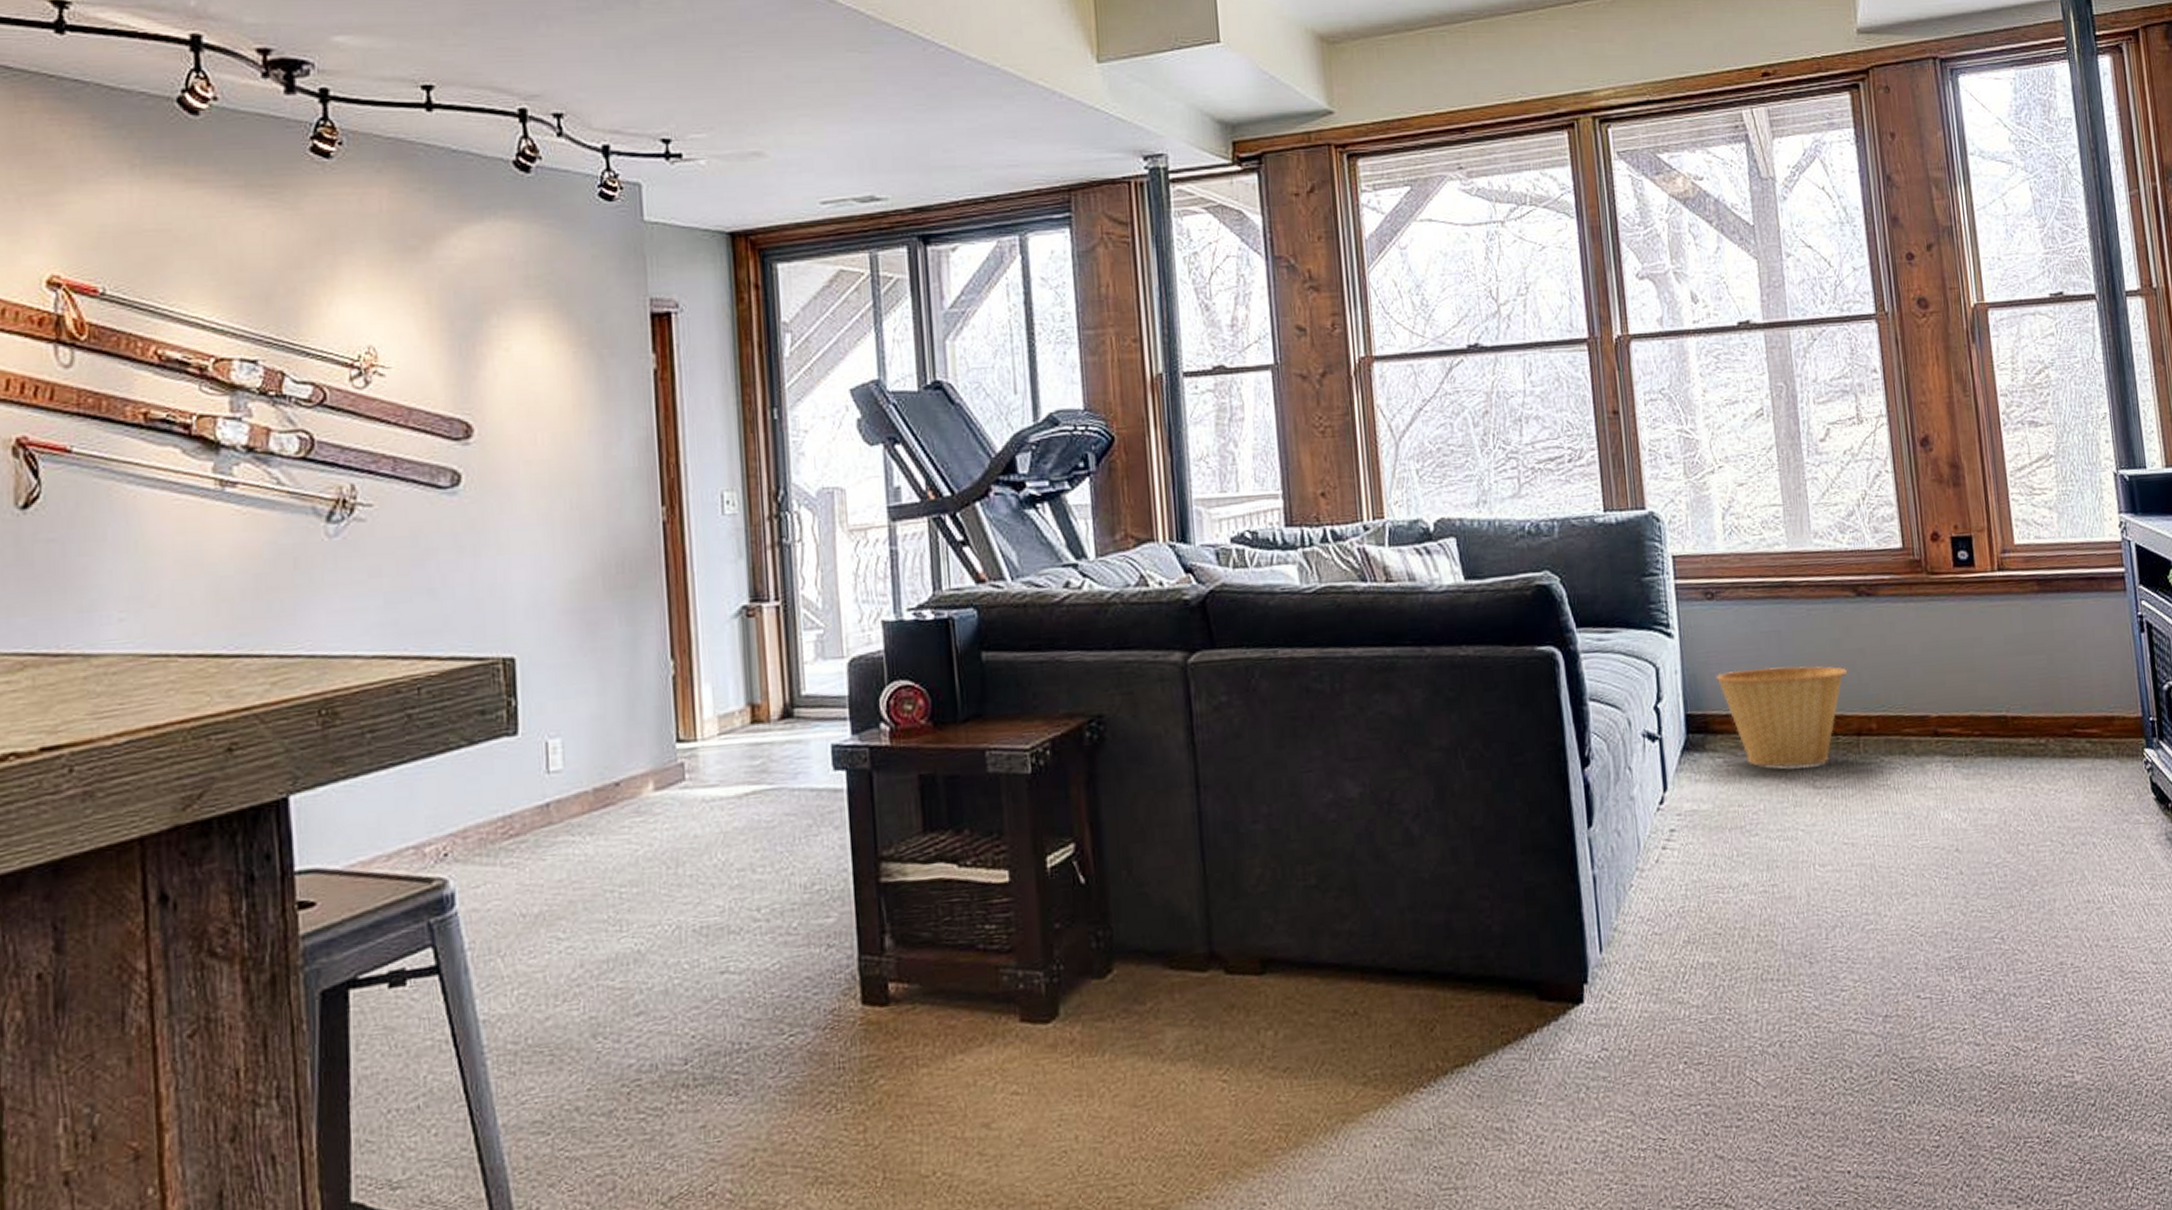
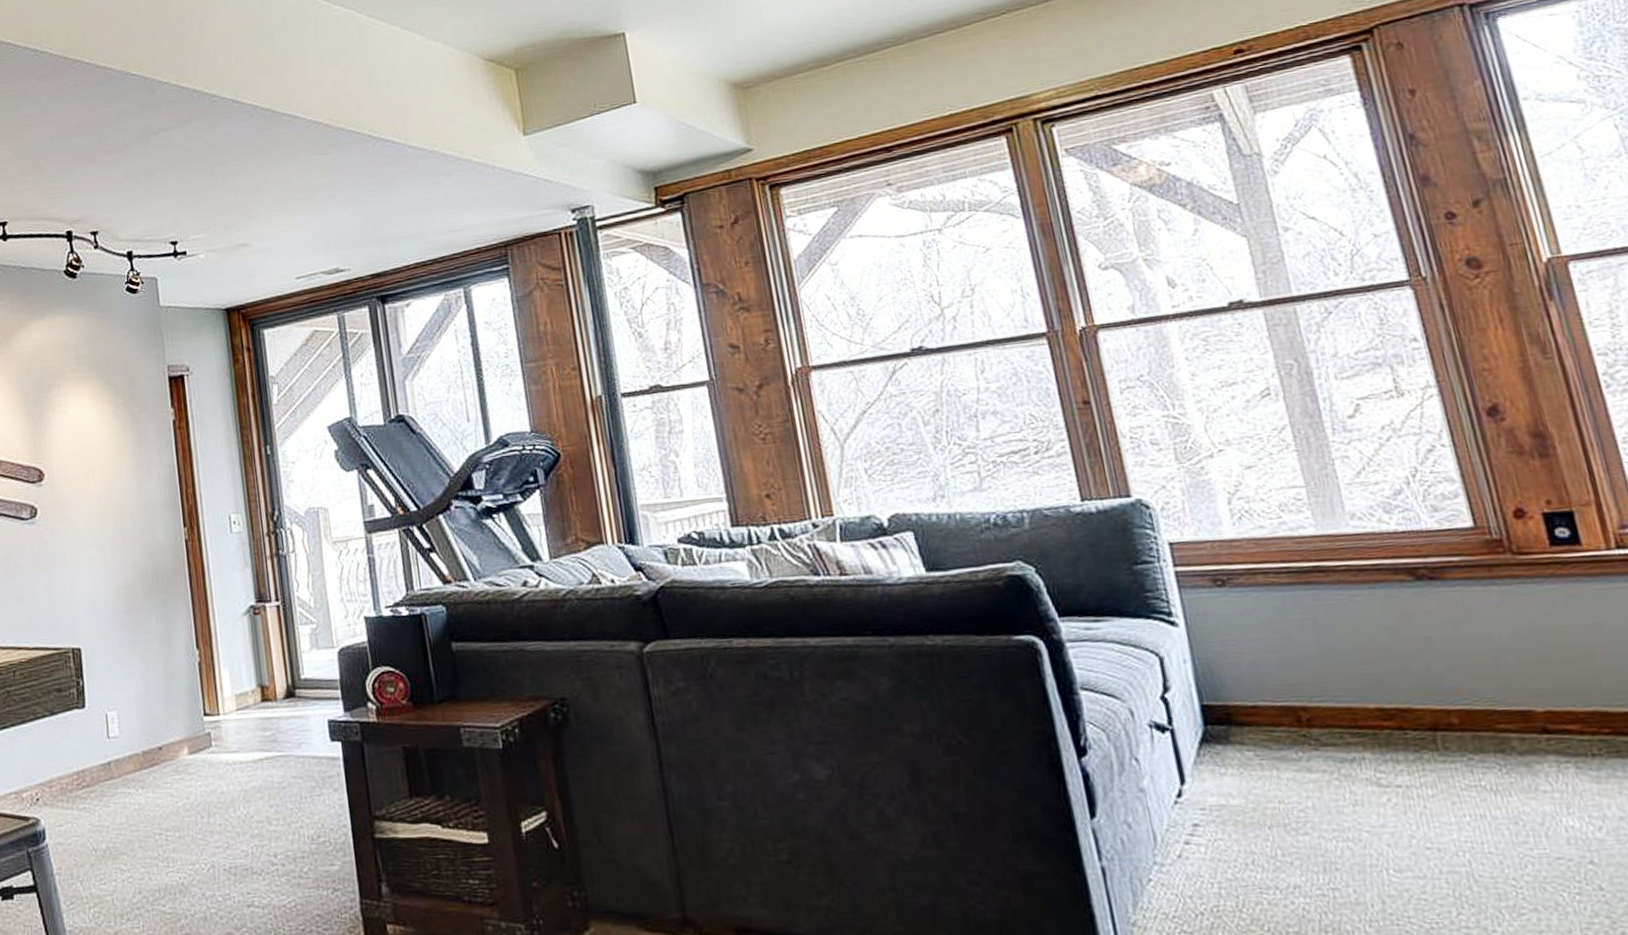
basket: present [1716,665,1848,768] -> none [1236,654,1413,764]

